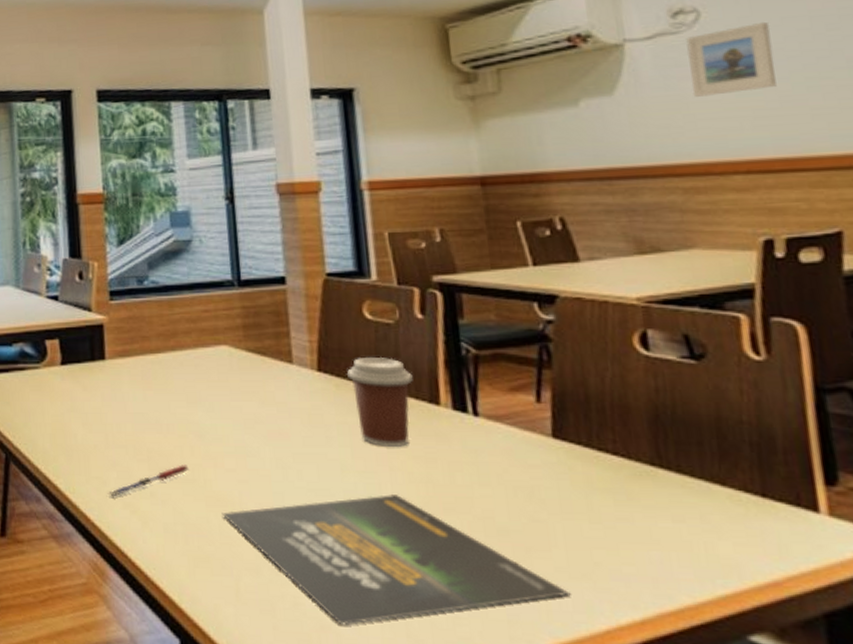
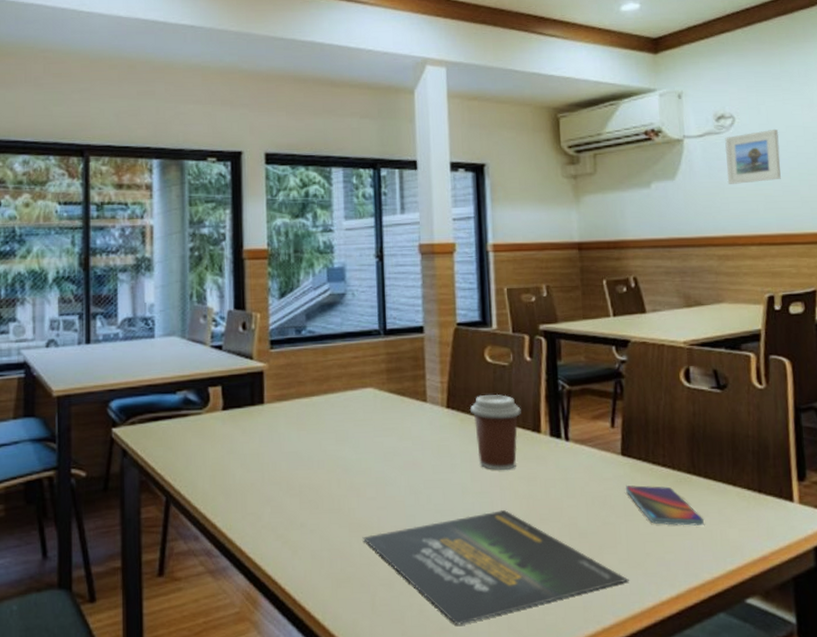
pen: present [108,465,189,497] -> none [263,496,335,531]
smartphone: none [561,476,680,533] -> present [626,485,705,526]

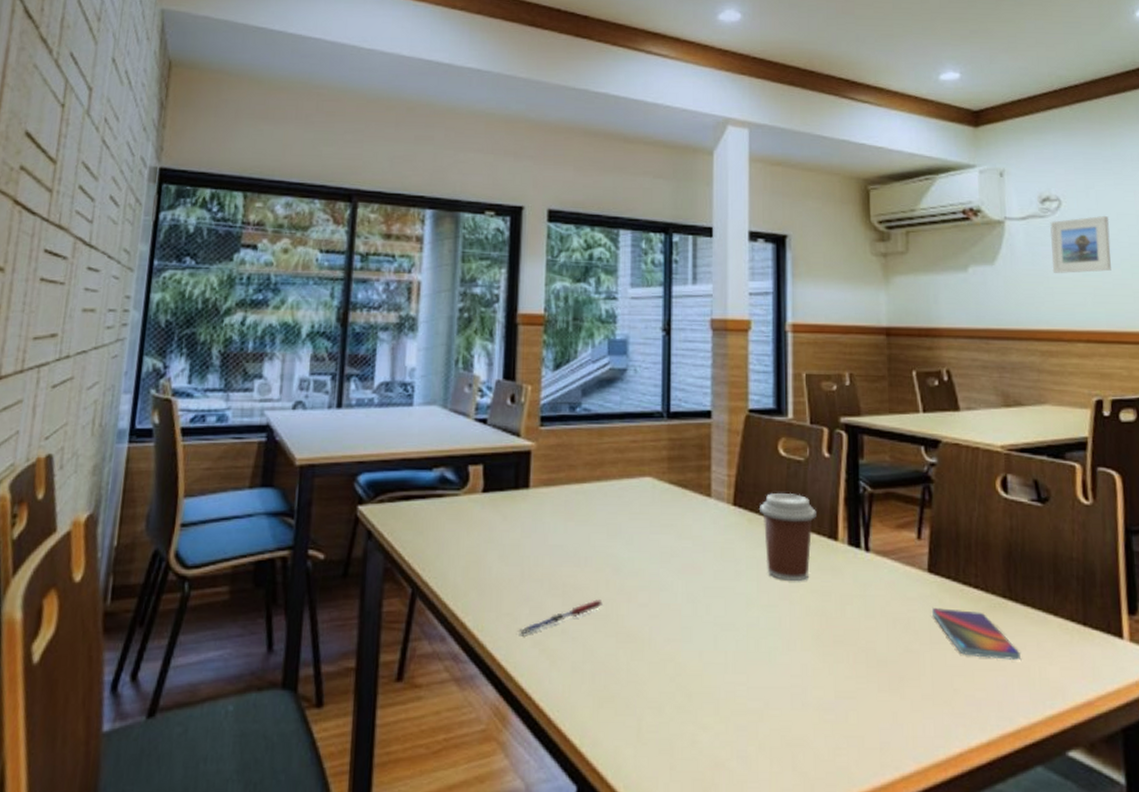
pen: none [263,496,335,531] -> present [519,599,603,635]
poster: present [362,510,629,625] -> none [630,628,933,762]

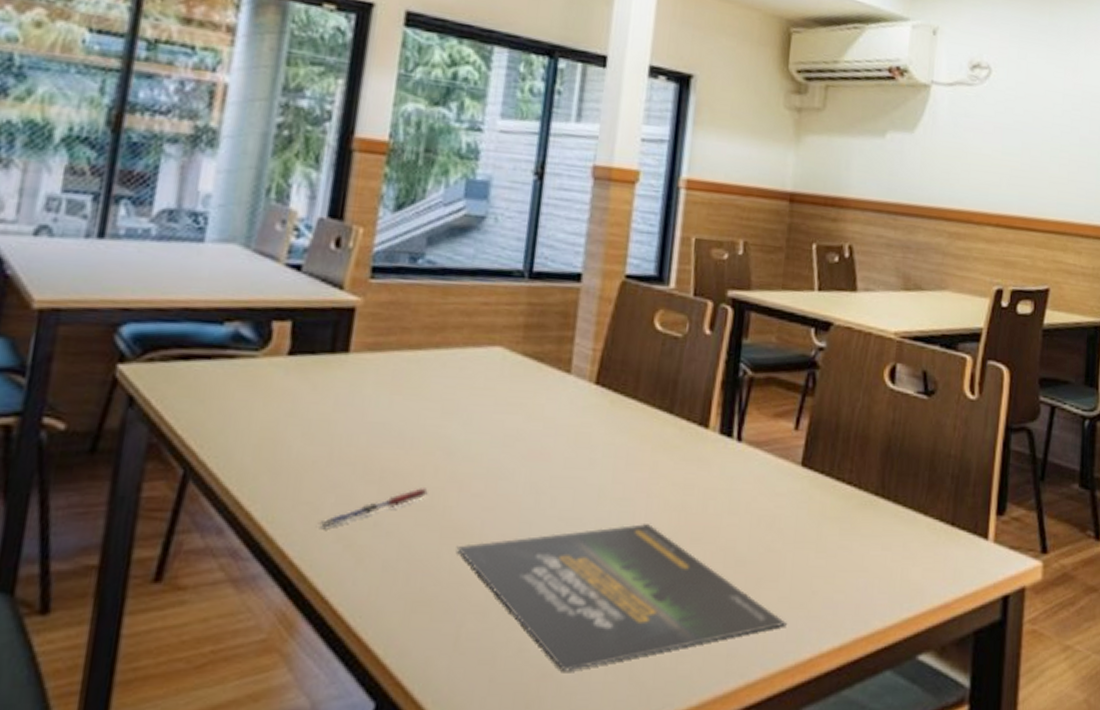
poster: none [630,628,933,762] -> present [456,524,787,672]
coffee cup: present [758,492,817,581] -> none [624,372,689,472]
smartphone: present [932,608,1021,660] -> none [800,505,886,561]
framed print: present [1050,215,1111,273] -> none [972,90,1037,152]

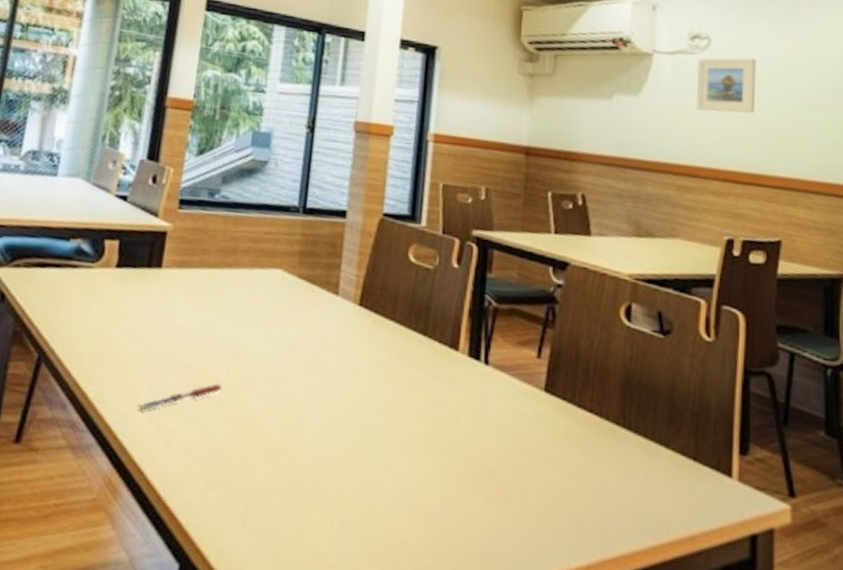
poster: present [456,524,787,672] -> none [245,431,536,558]
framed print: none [972,90,1037,152] -> present [696,58,757,113]

